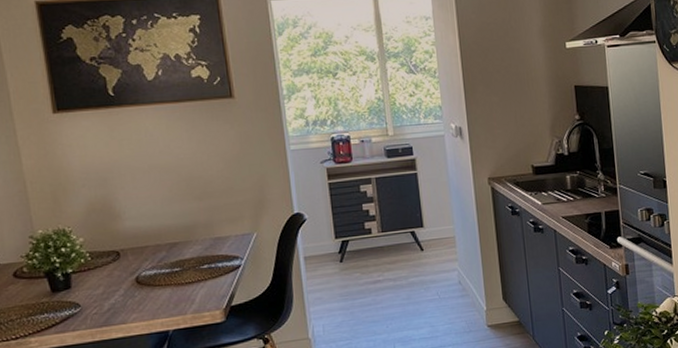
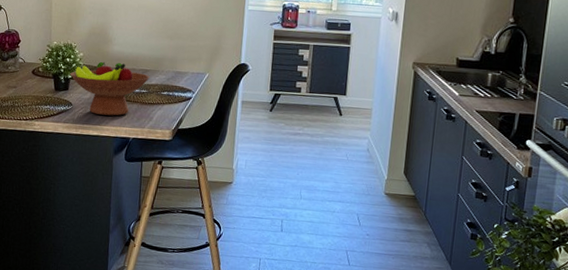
fruit bowl: none [69,240,181,311] -> present [70,61,150,116]

